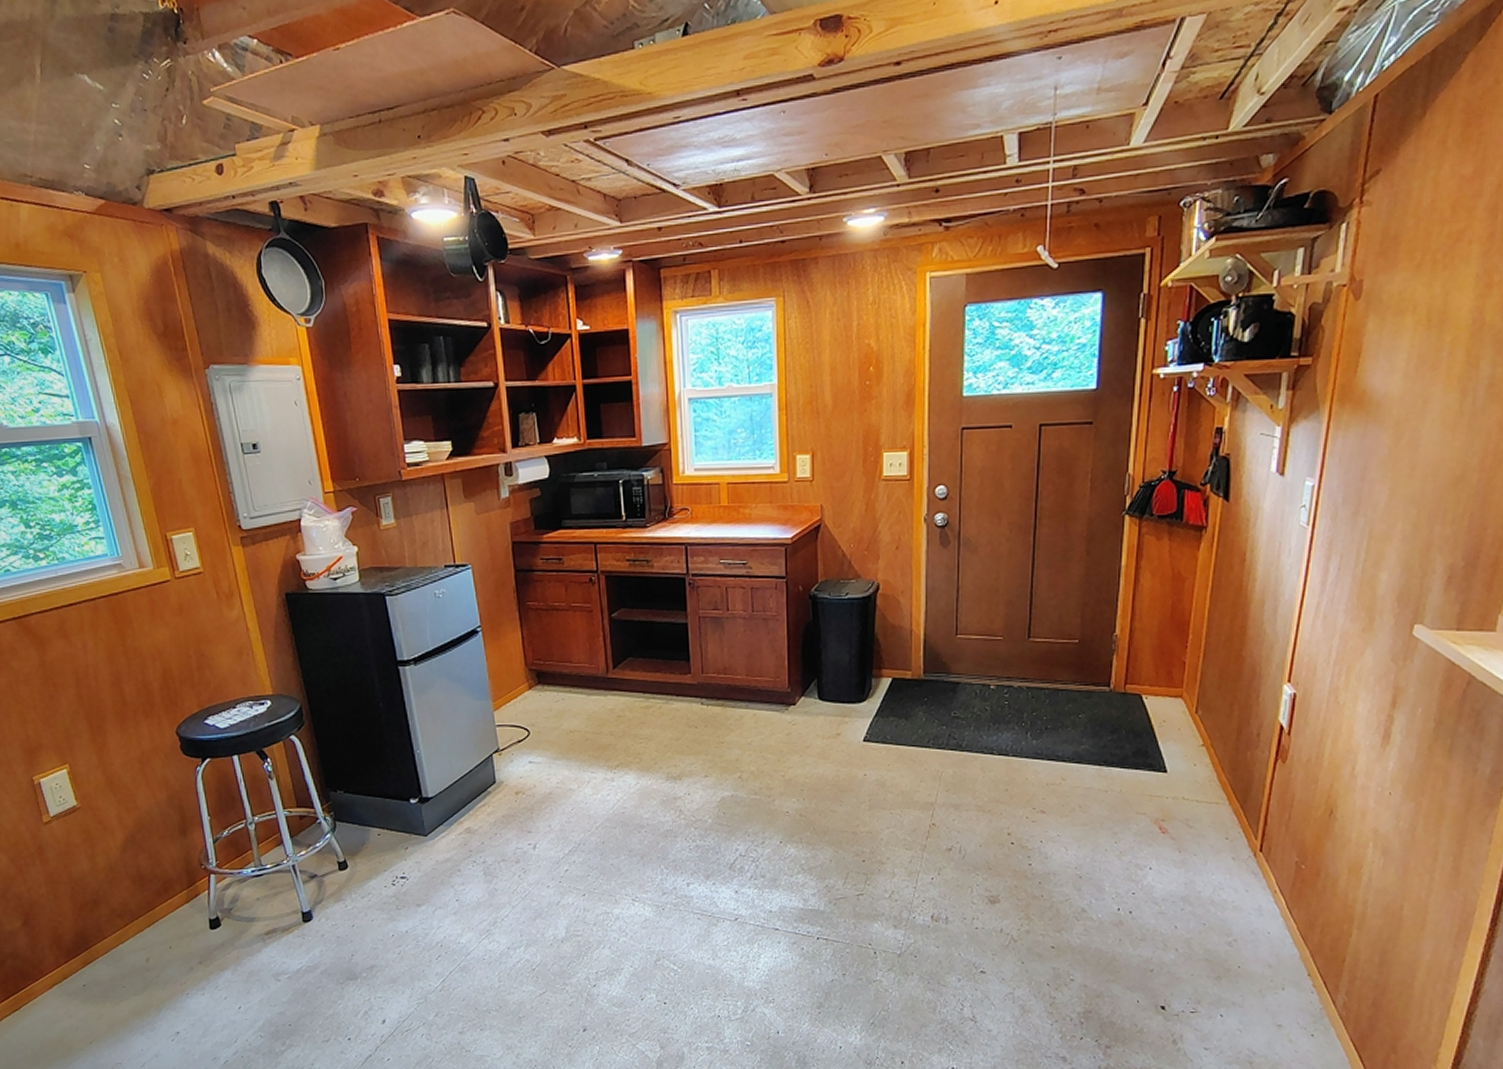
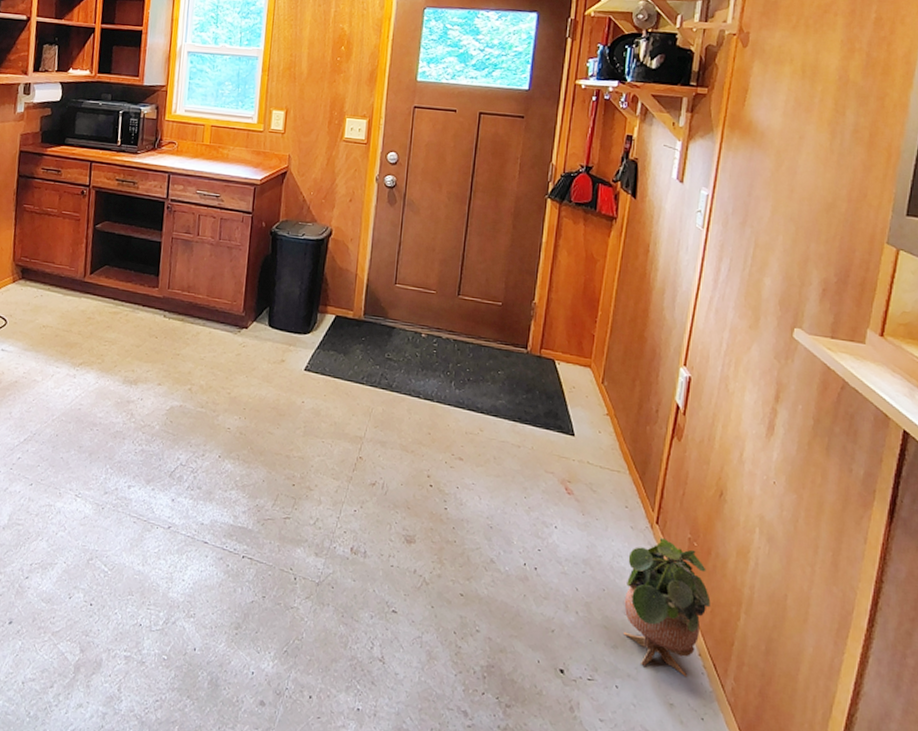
potted plant: none [1227,864,1320,997] -> present [624,537,711,676]

